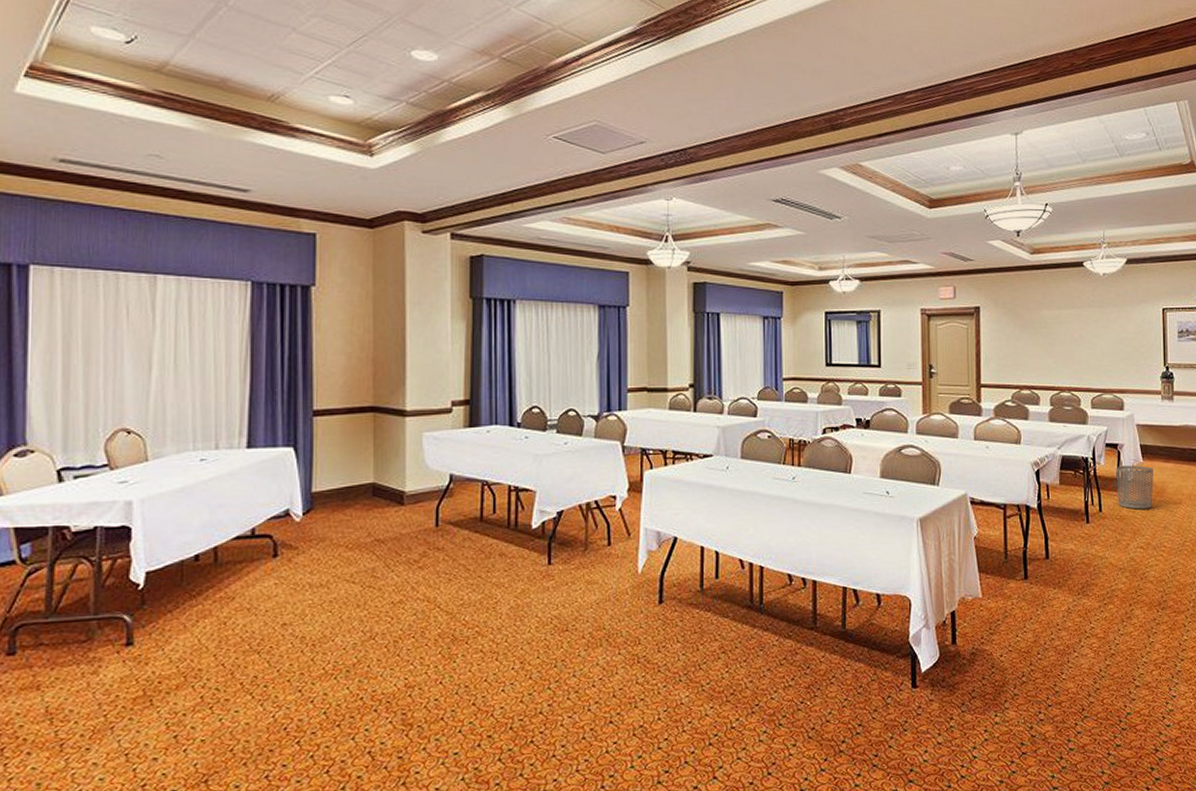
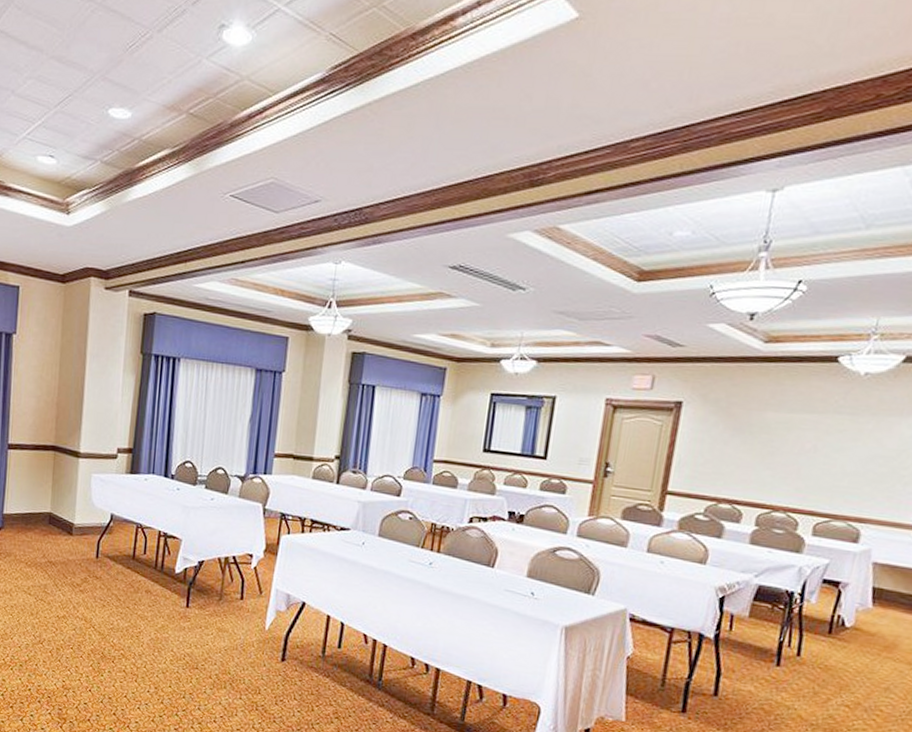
waste bin: present [1116,465,1154,509] -> none [825,607,886,664]

